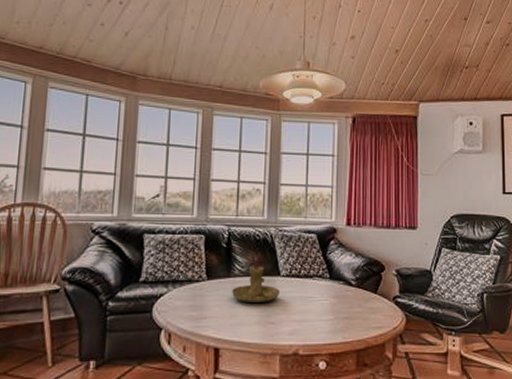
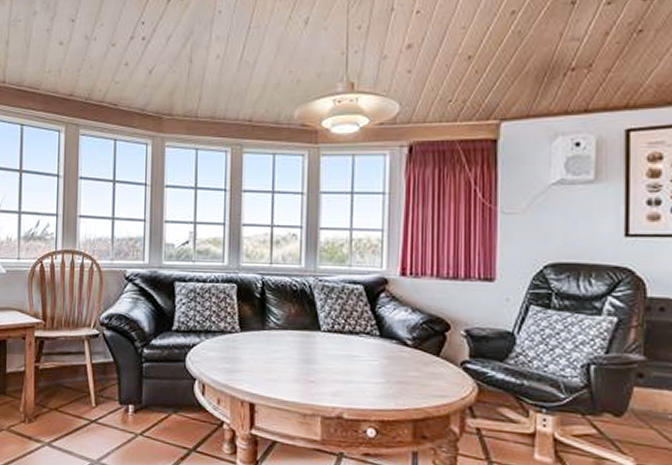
candle holder: present [232,265,279,302] -> none [267,318,320,359]

